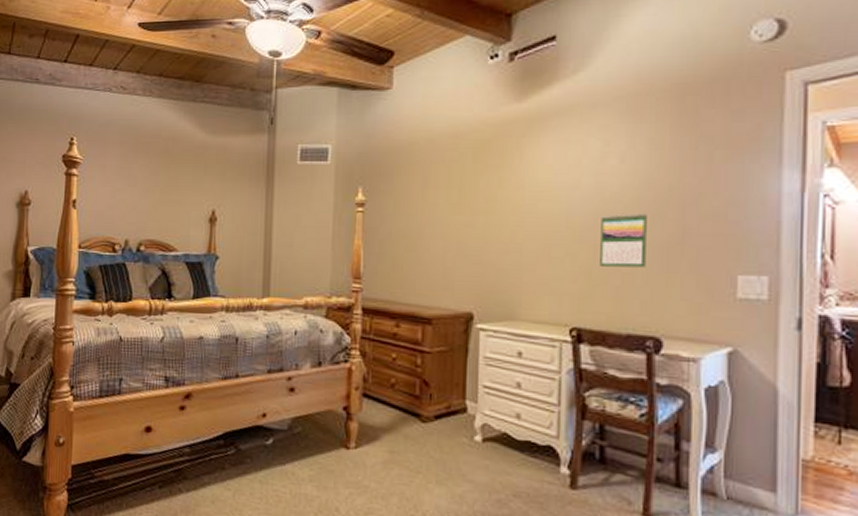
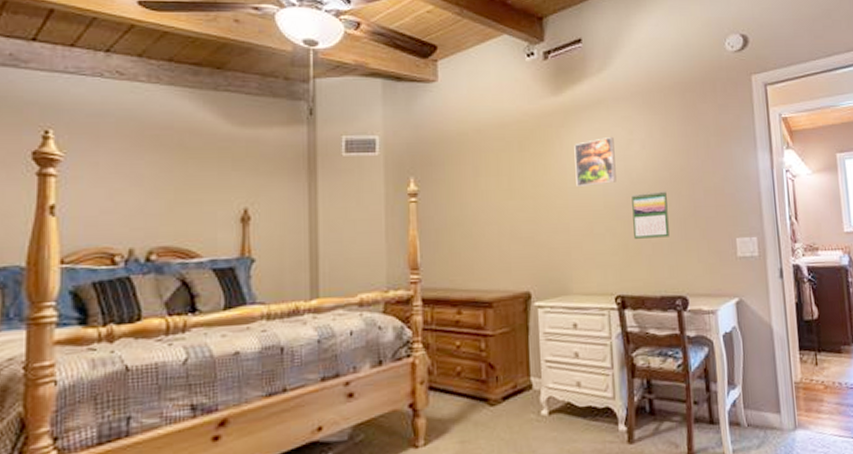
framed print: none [535,149,585,205] -> present [574,137,616,188]

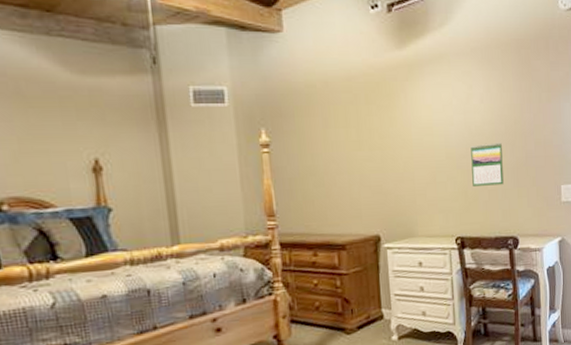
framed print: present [574,137,616,188] -> none [418,92,457,139]

